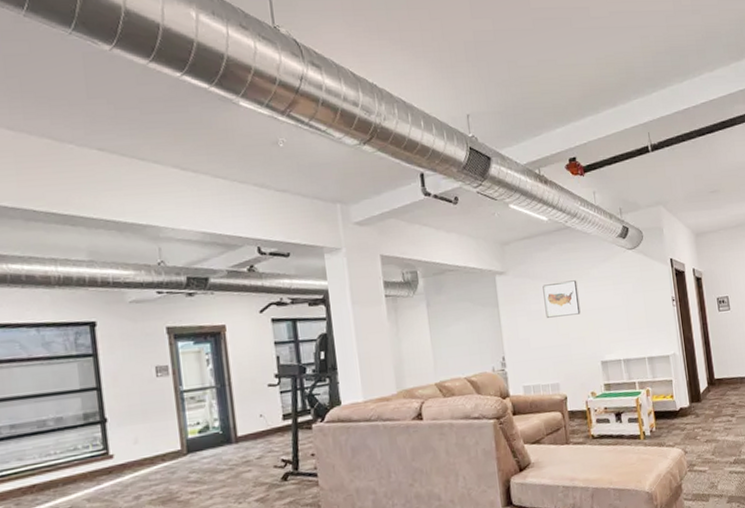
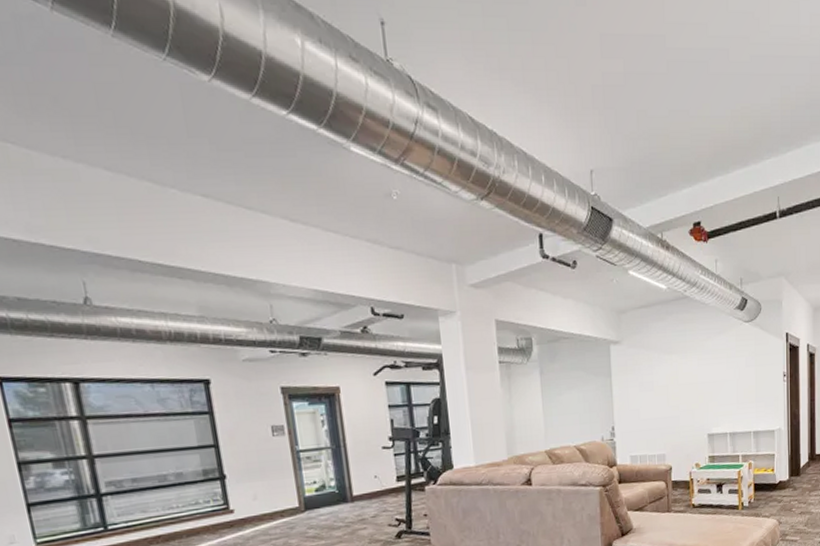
wall art: present [542,280,581,318] -> none [656,352,692,390]

